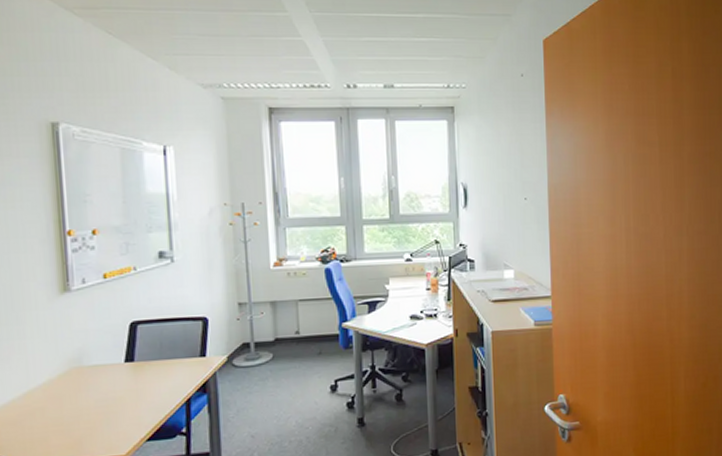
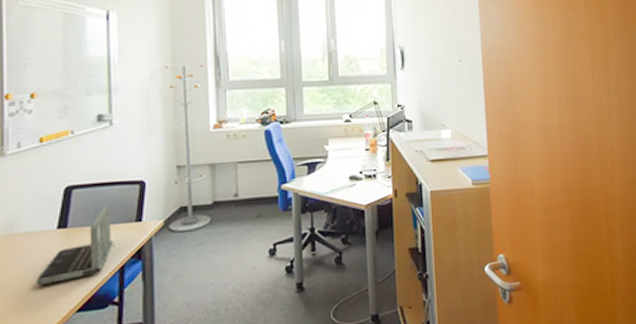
laptop: none [107,342,180,415] -> present [36,206,114,285]

